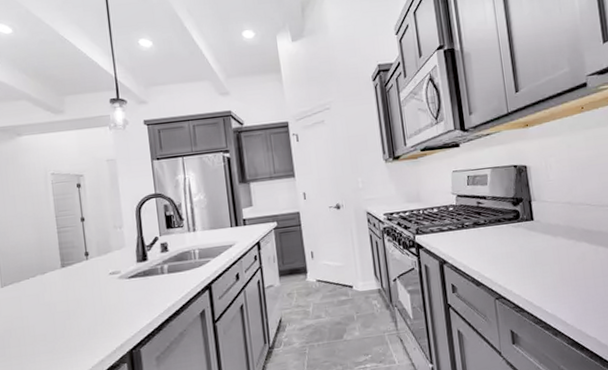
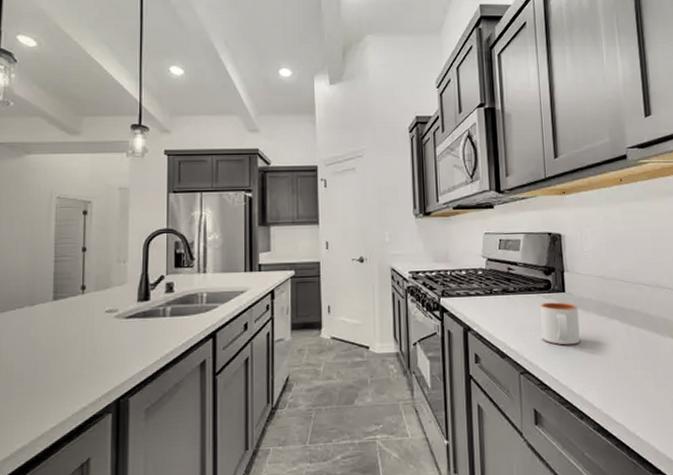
mug: none [510,230,551,270] -> present [540,302,580,346]

